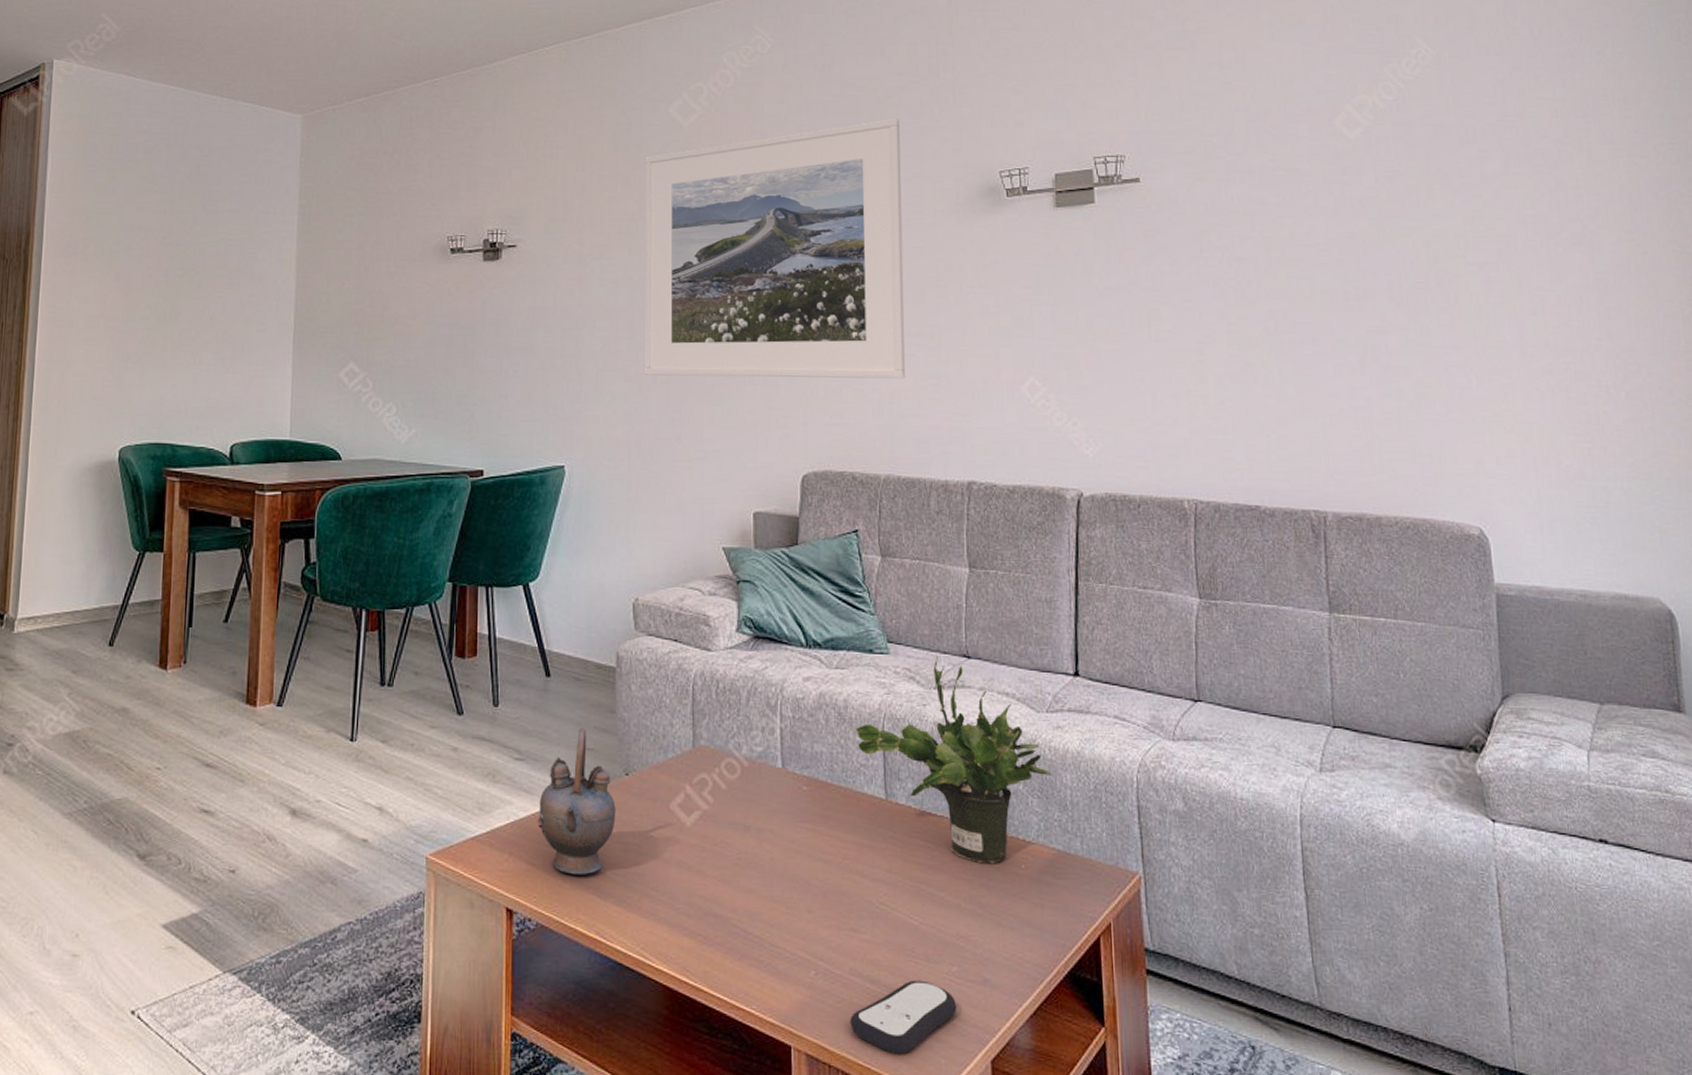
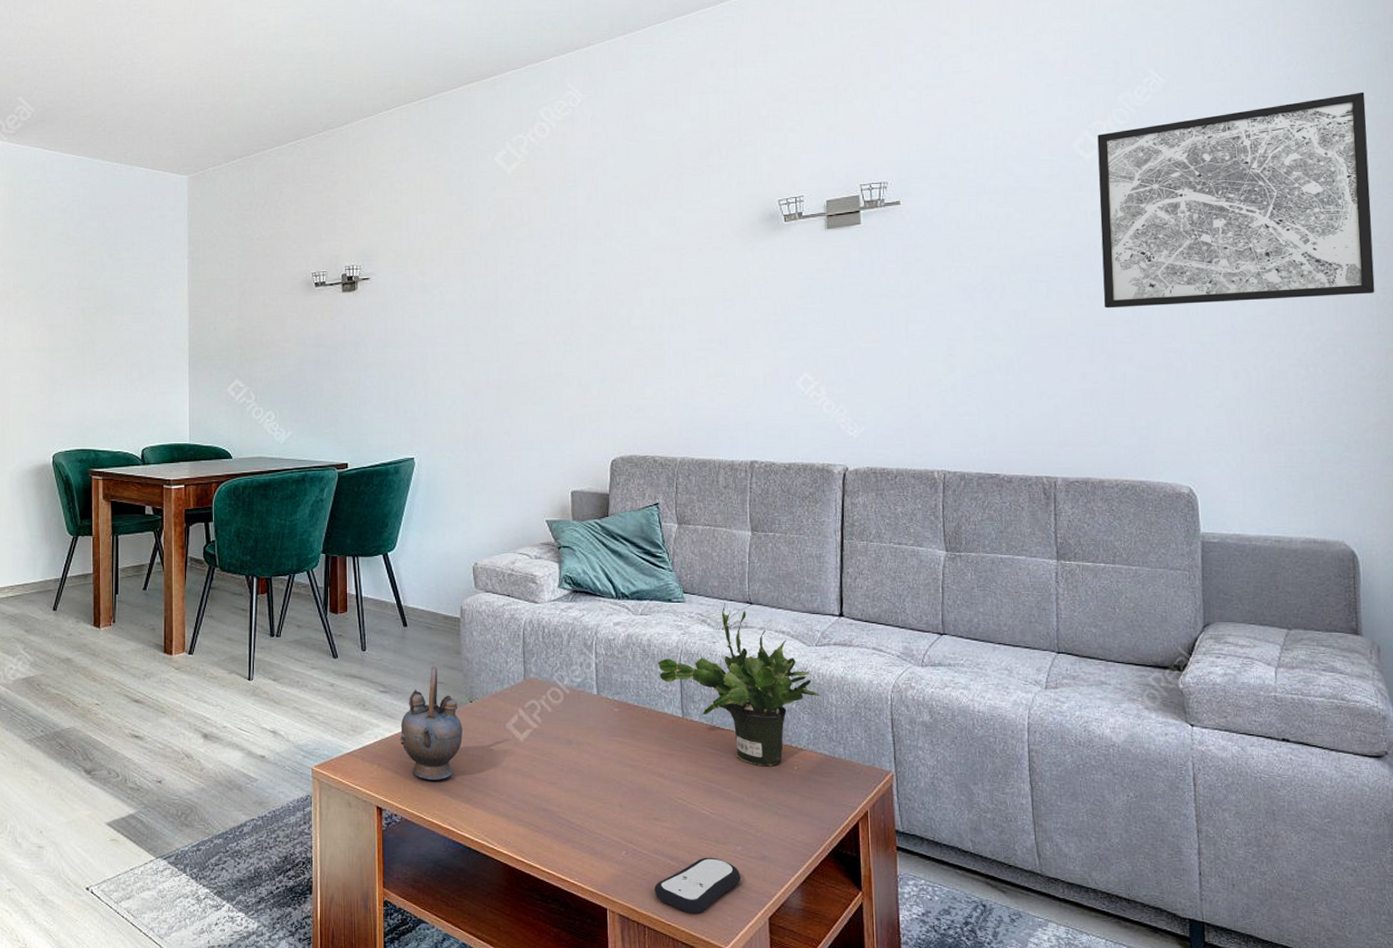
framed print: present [644,117,905,379] -> none [476,157,698,382]
wall art: none [1362,74,1680,313] -> present [1097,92,1375,309]

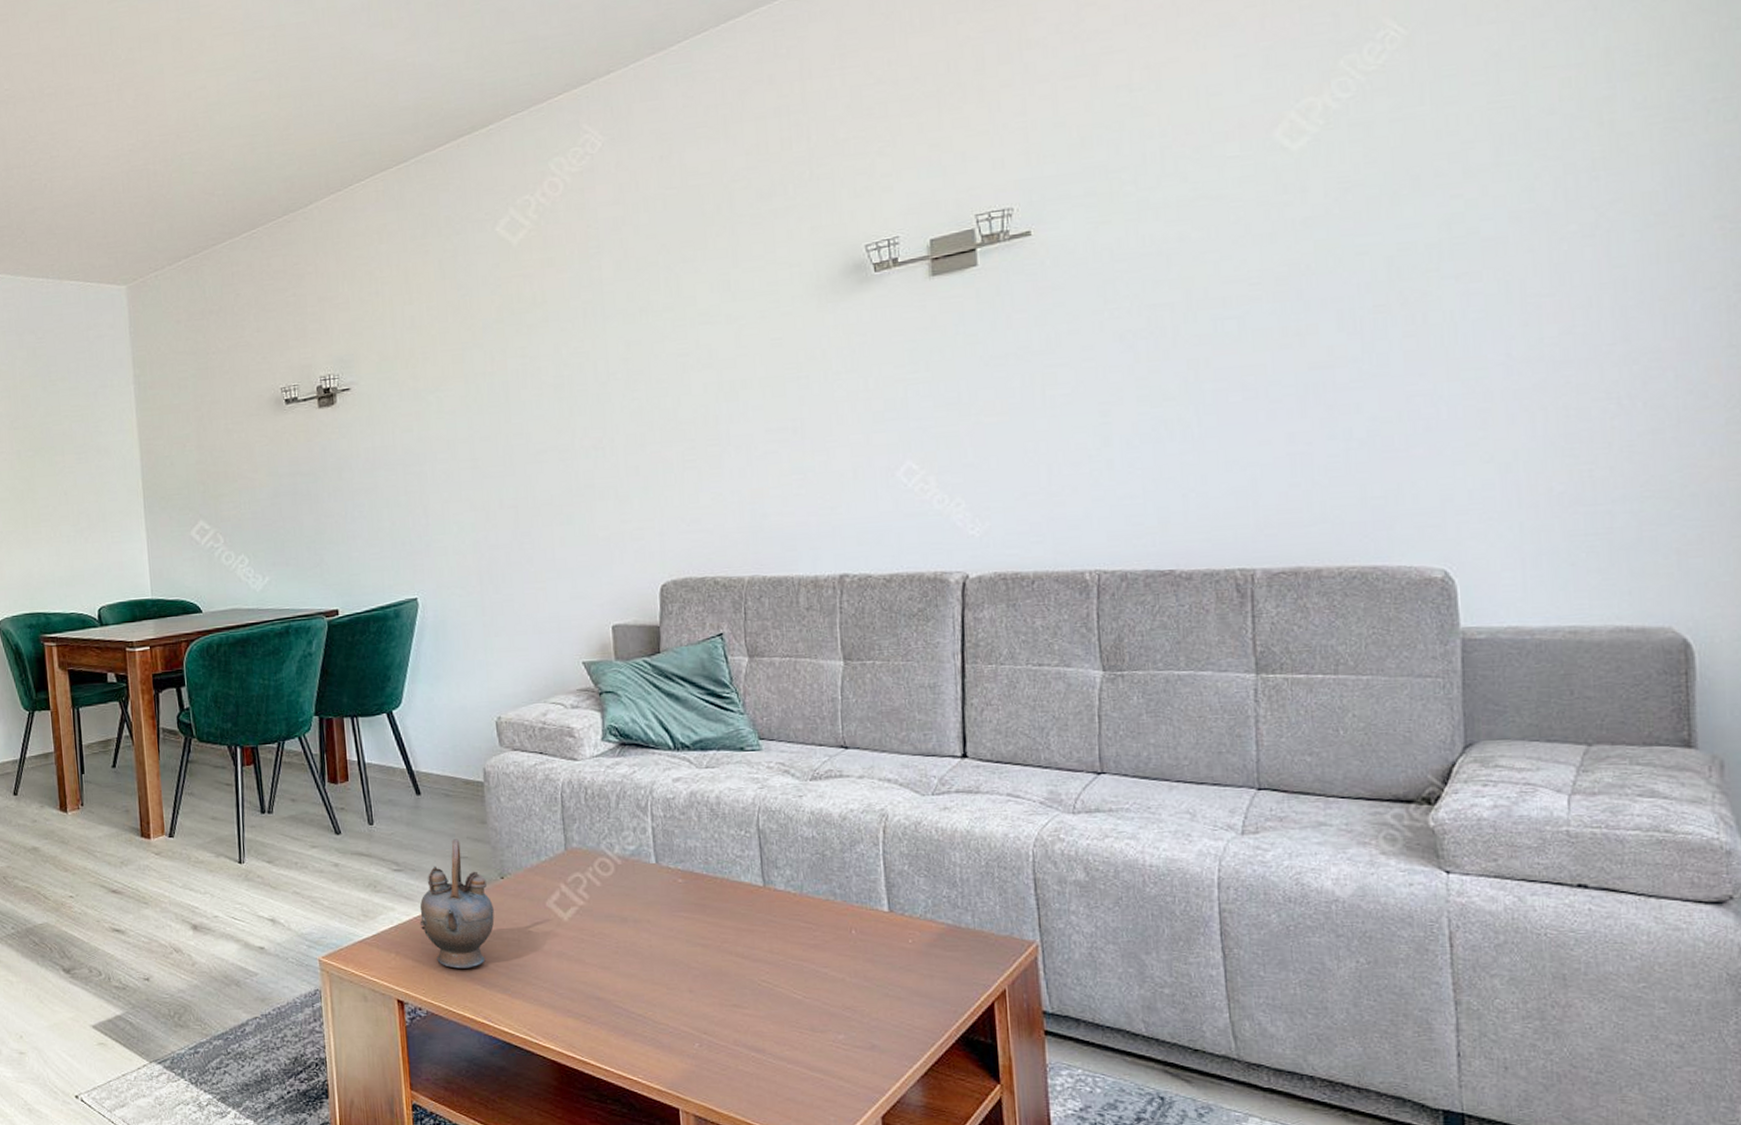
remote control: present [654,857,741,914] -> none [736,1048,845,1114]
potted plant: present [657,603,820,767] -> none [729,748,940,941]
wall art: present [1097,92,1375,309] -> none [1309,14,1725,346]

